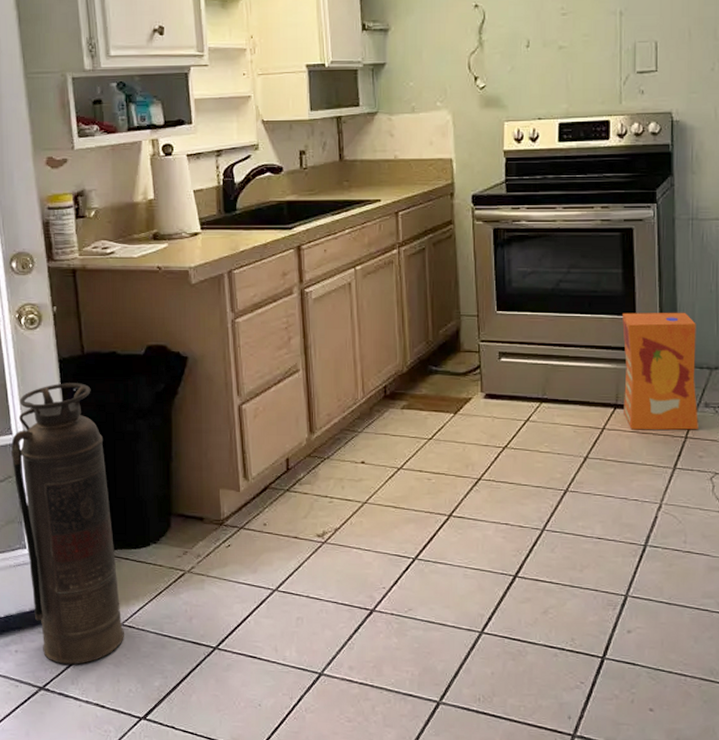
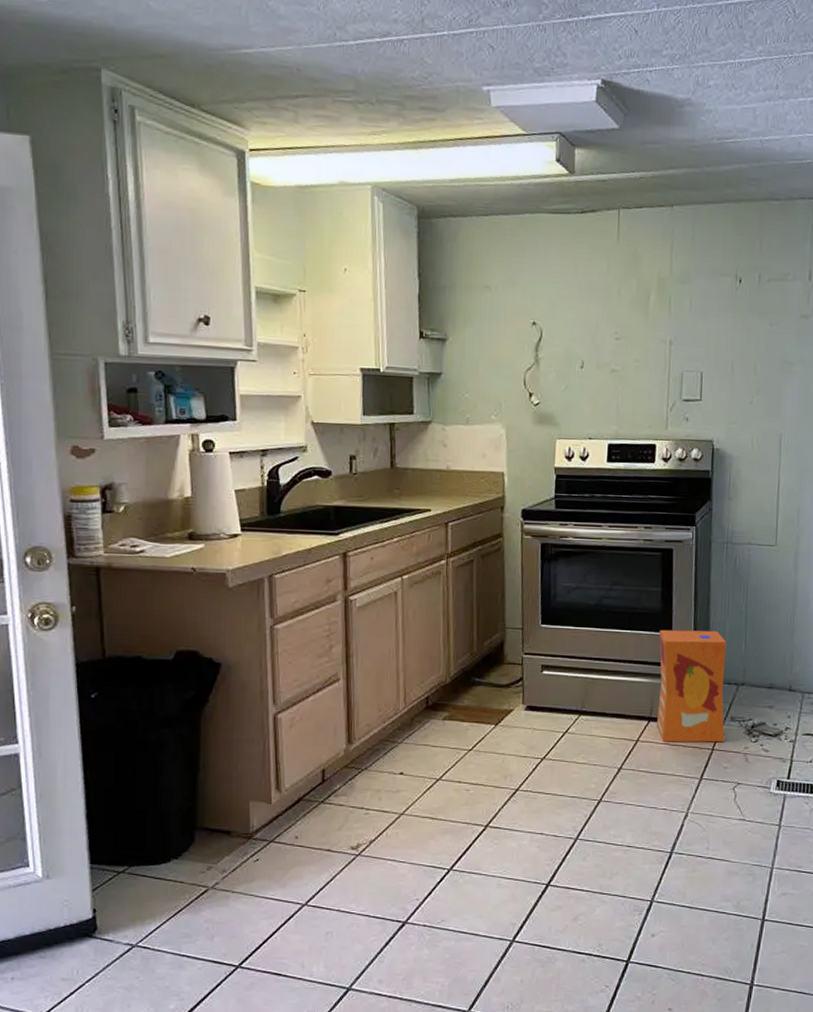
fire extinguisher: present [10,383,124,665] -> none [15,688,138,991]

